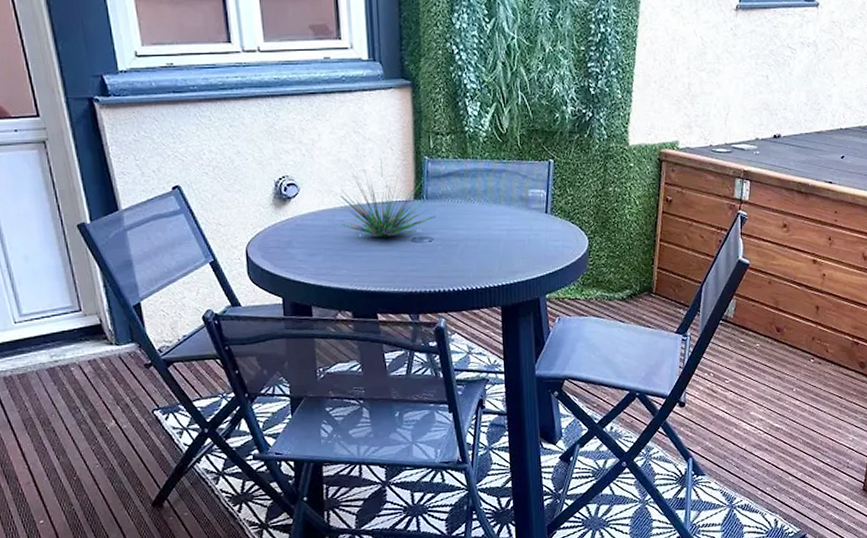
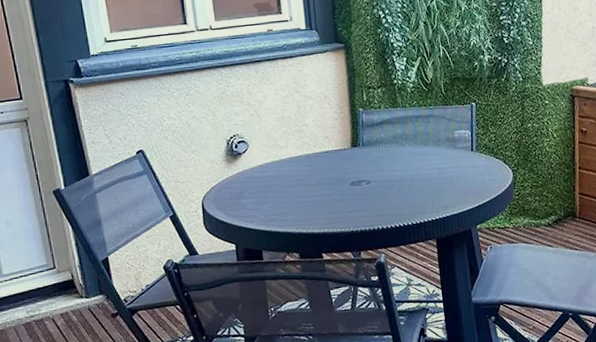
plant: present [334,158,436,237] -> none [280,113,372,183]

